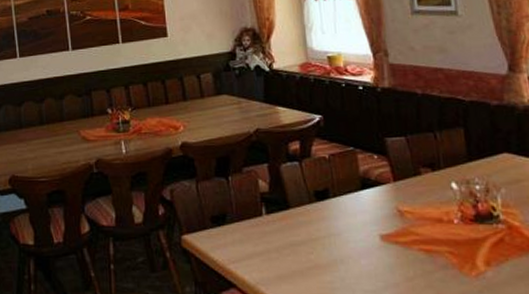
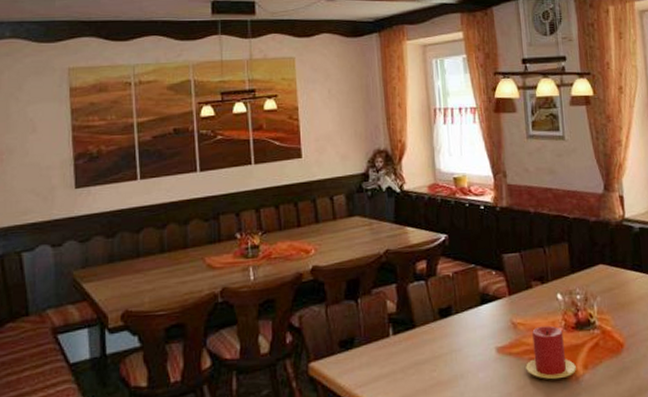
candle: none [415,216,476,274] -> present [526,325,576,380]

